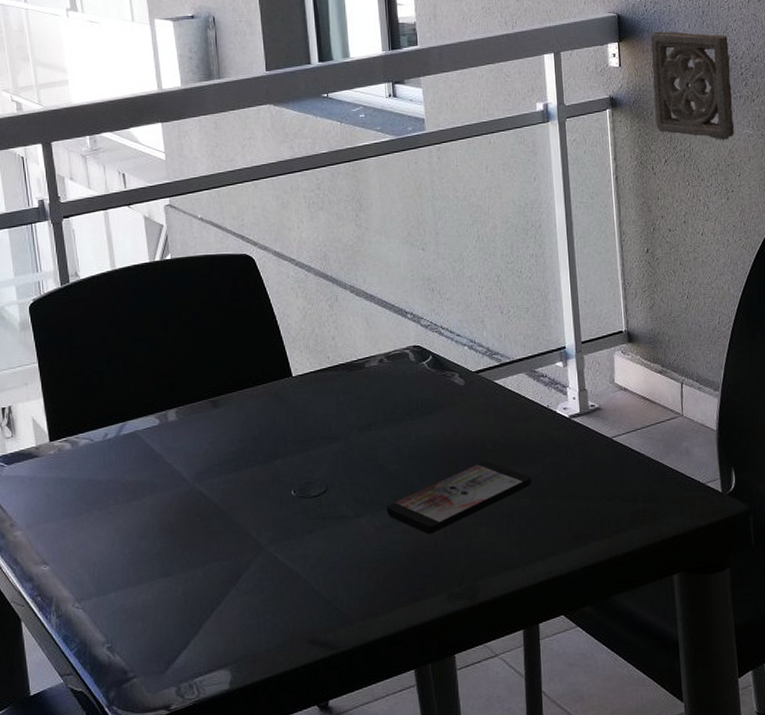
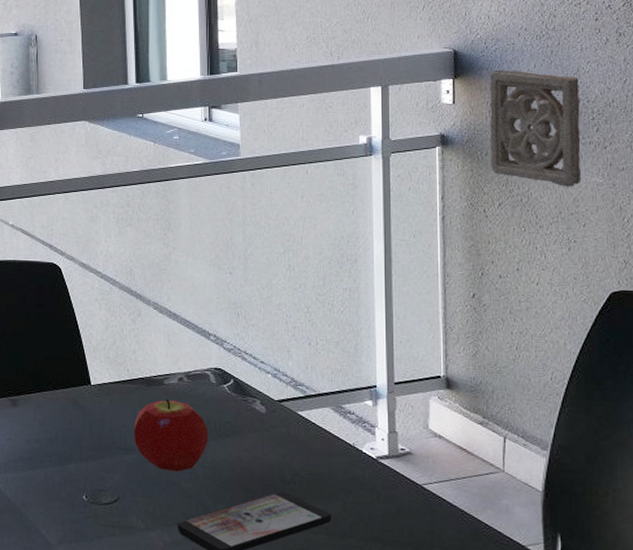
fruit: none [338,382,412,455] -> present [134,399,209,472]

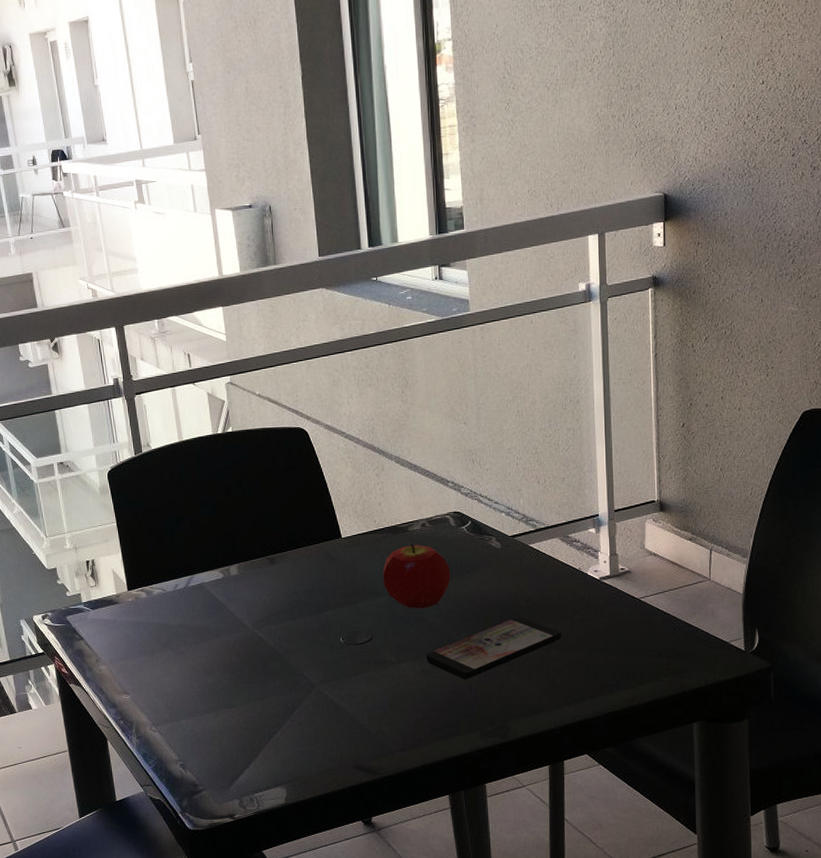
wall ornament: present [489,69,582,187] -> none [697,210,779,318]

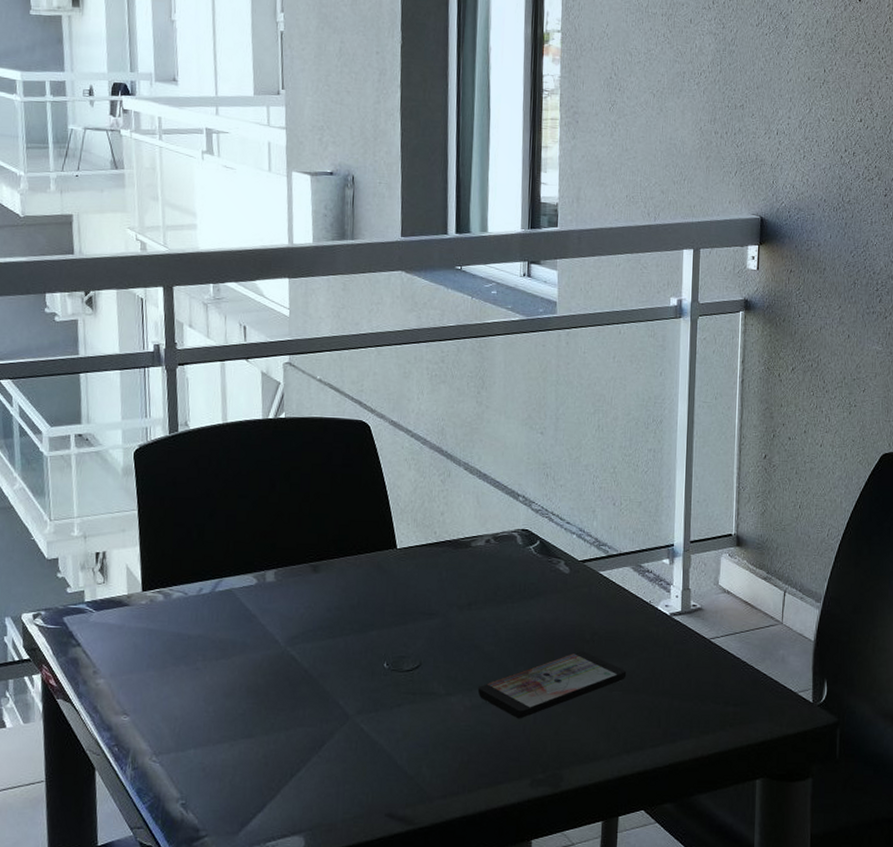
fruit: present [383,544,451,609] -> none [439,561,513,635]

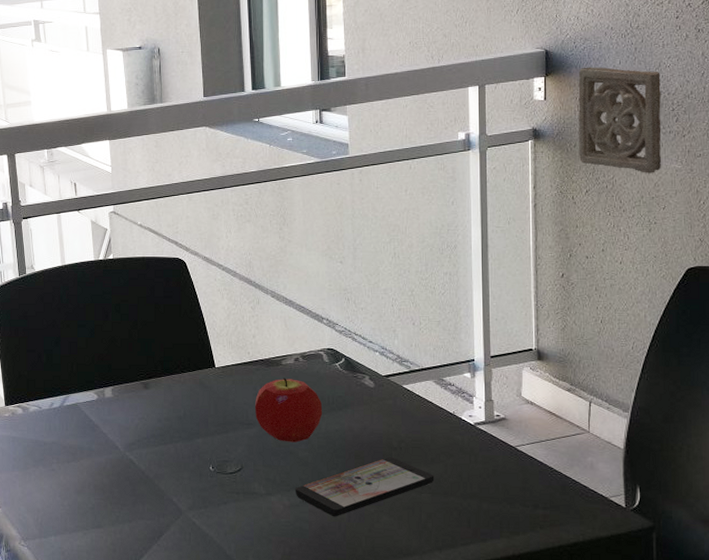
fruit: none [439,561,513,635] -> present [255,378,323,443]
wall ornament: none [787,238,868,354] -> present [578,67,662,173]

